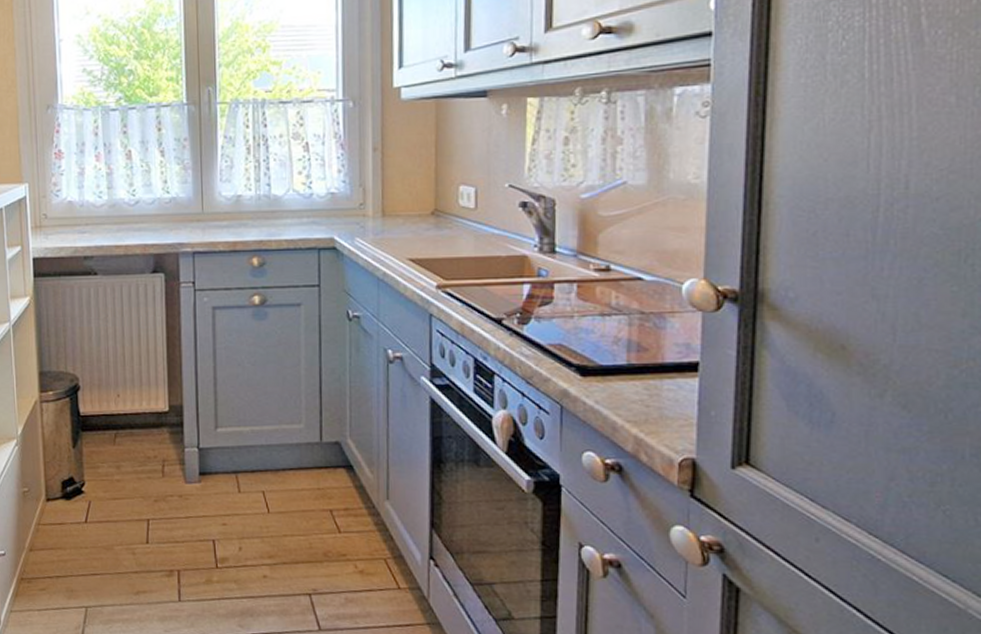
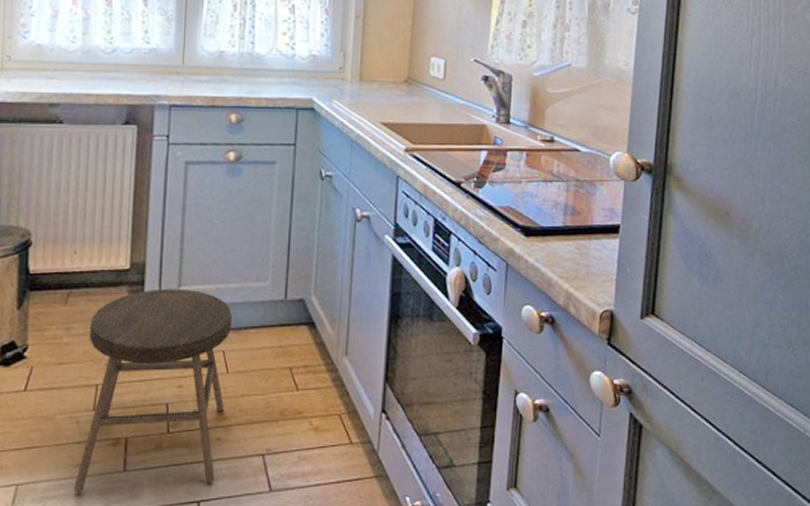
stool: none [135,430,269,619] -> present [73,288,232,494]

